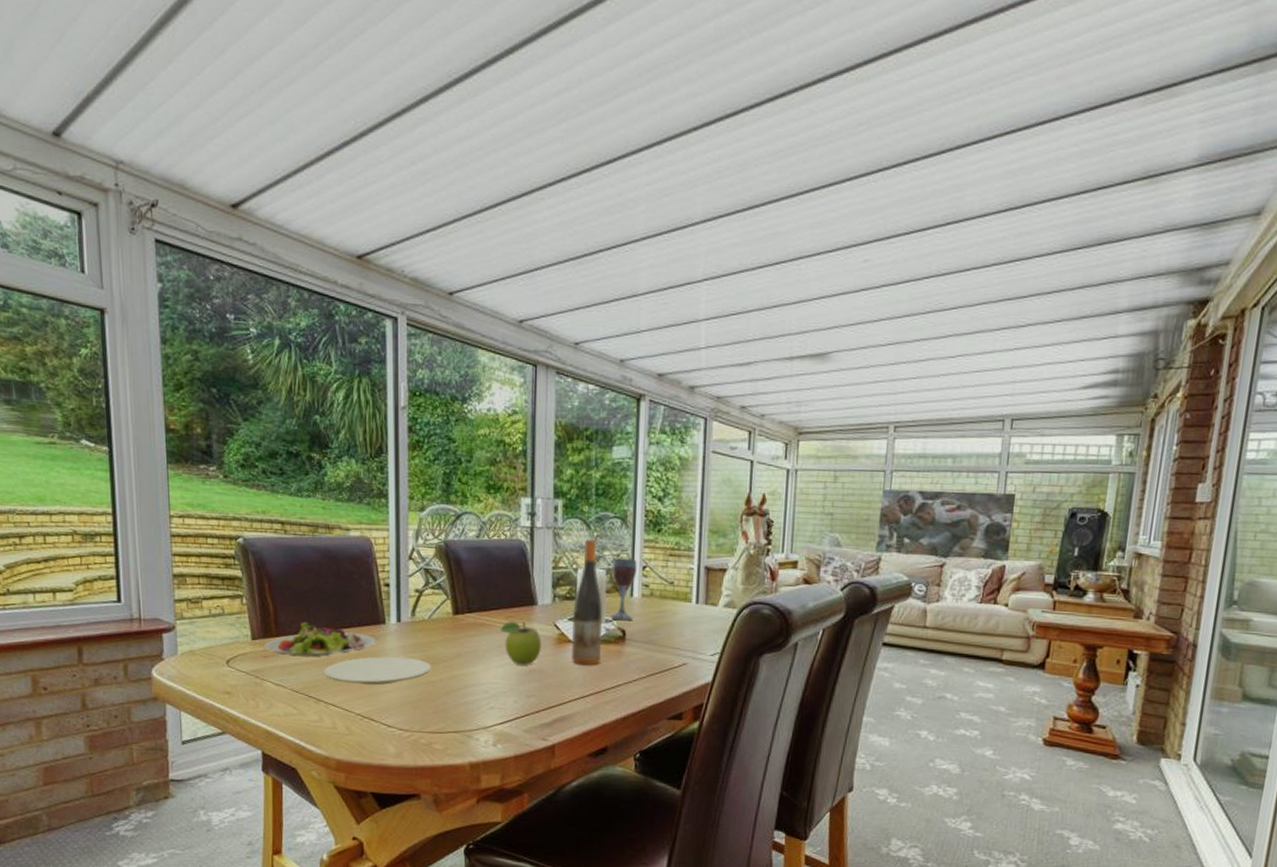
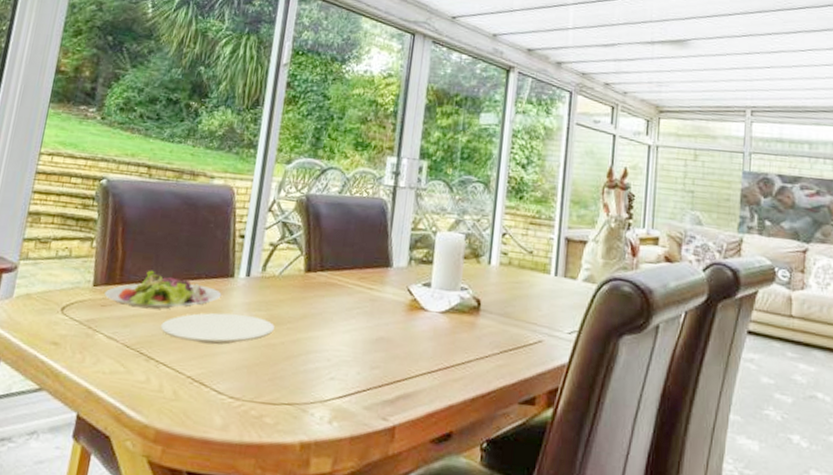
fruit: present [500,621,541,664] -> none [351,282,393,332]
wine bottle: present [571,539,604,665] -> none [422,201,460,336]
cup: present [610,558,637,621] -> none [465,223,497,290]

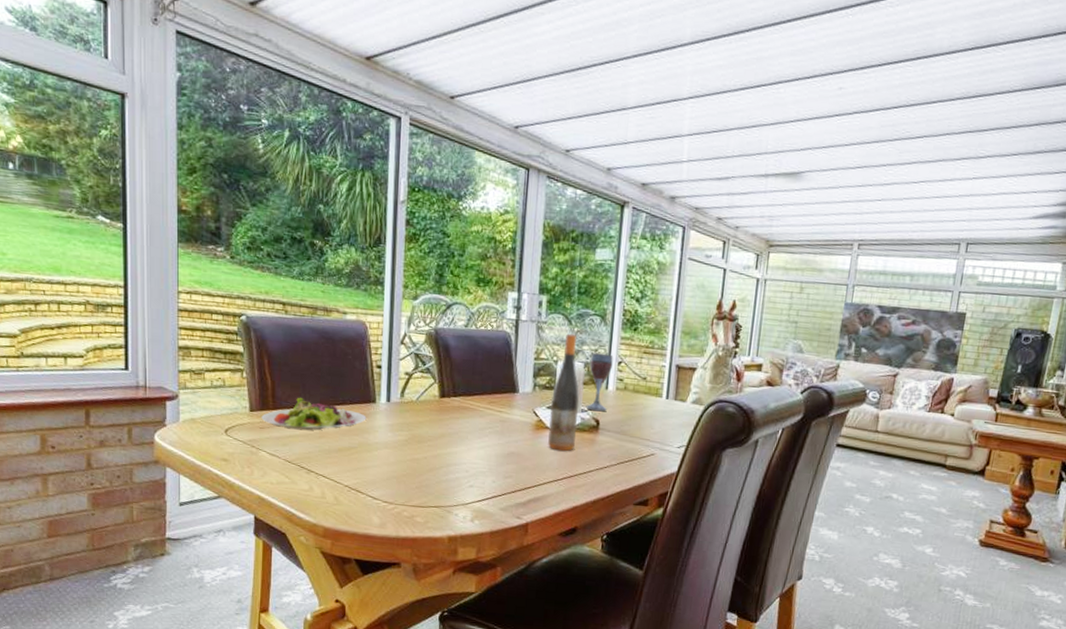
plate: present [160,312,276,345] -> none [316,433,418,460]
wine bottle: none [422,201,460,336] -> present [548,333,580,451]
cup: none [465,223,497,290] -> present [585,352,613,412]

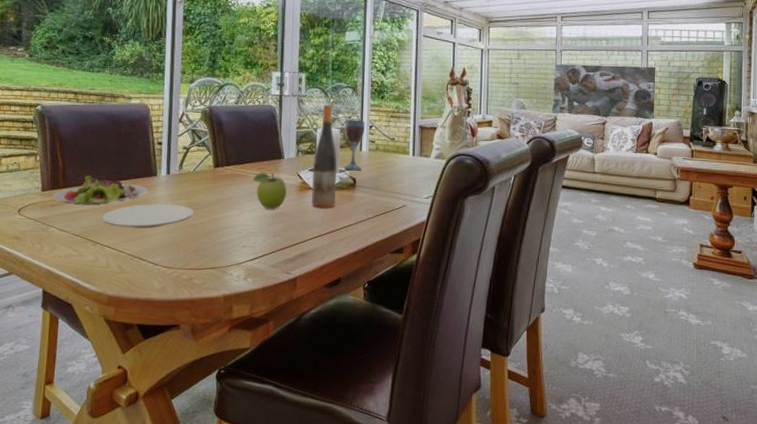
plate: none [316,433,418,460] -> present [102,203,195,229]
fruit: none [482,406,521,447] -> present [252,172,287,208]

